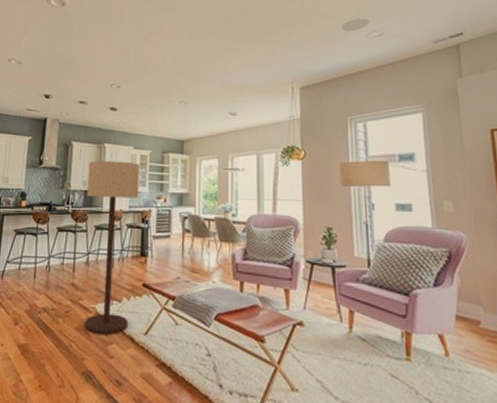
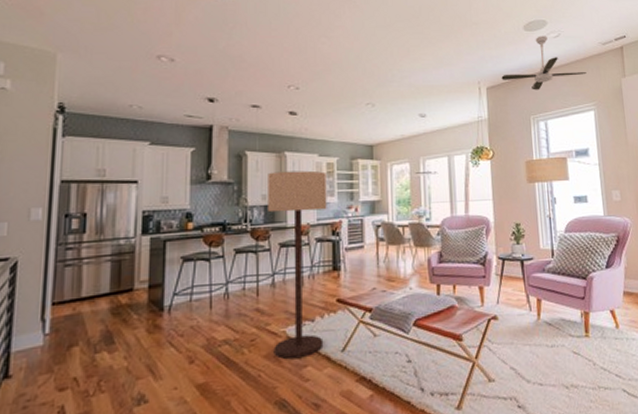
ceiling fan: none [316,35,414,91] -> present [501,36,587,90]

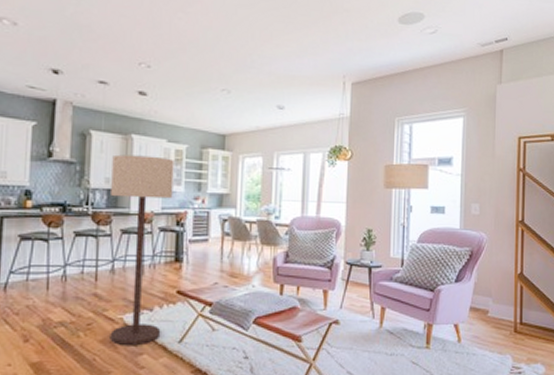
ceiling fan: present [501,36,587,90] -> none [368,30,460,91]

